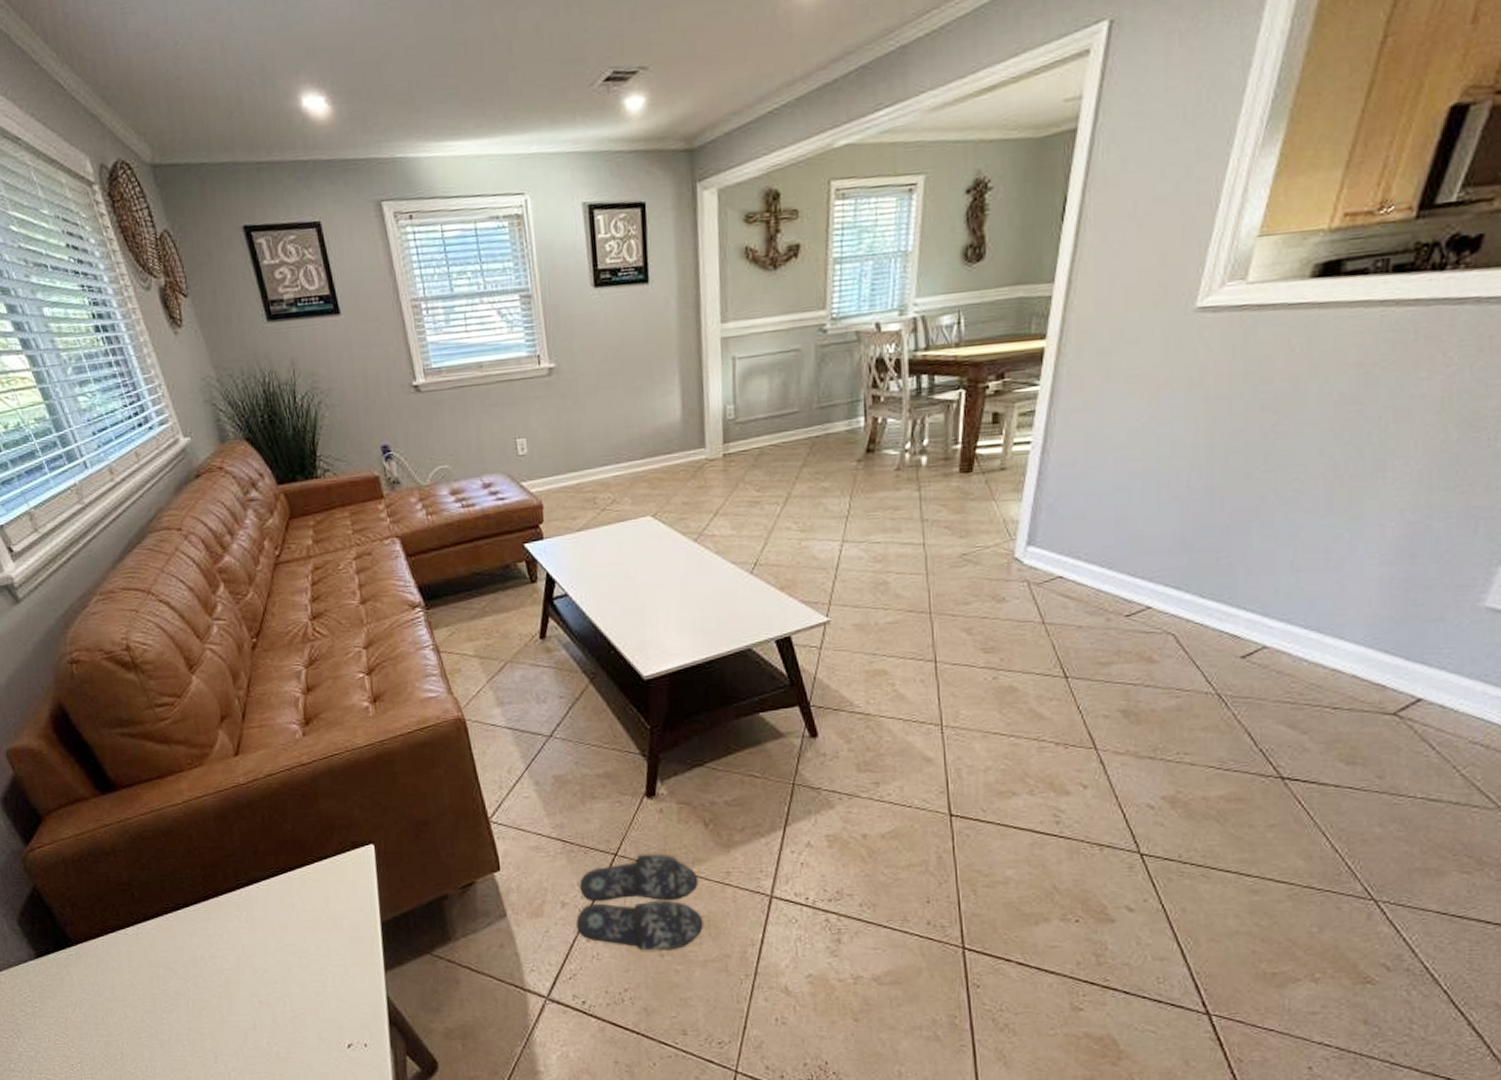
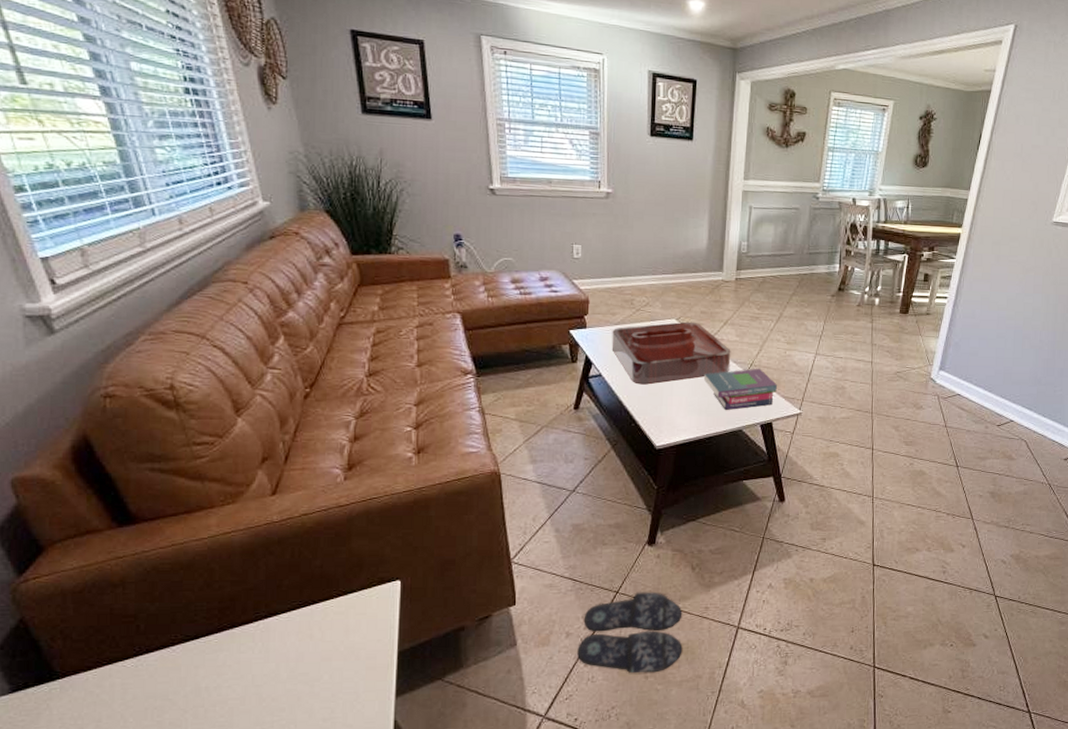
decorative tray: none [574,516,728,602] -> present [611,321,731,385]
books: none [694,567,794,625] -> present [703,368,778,410]

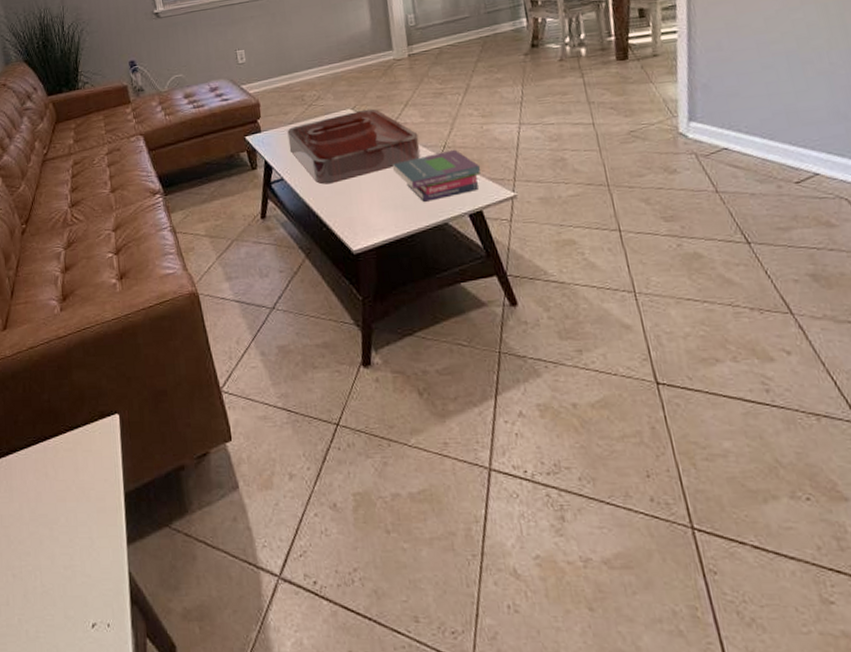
slippers: present [577,592,683,674] -> none [304,423,426,527]

